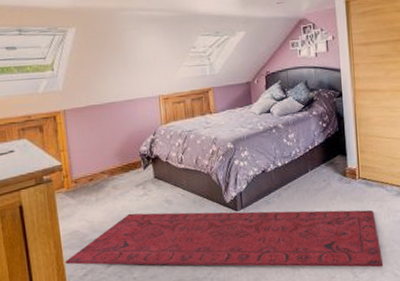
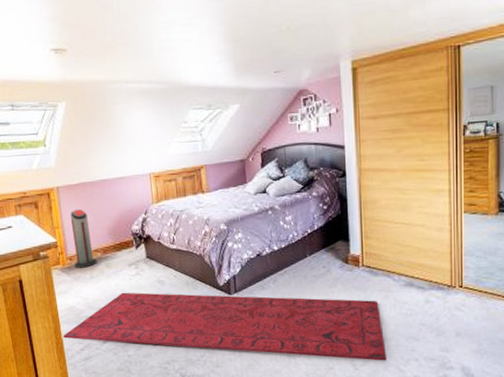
air purifier: none [76,131,103,191] -> present [69,208,97,268]

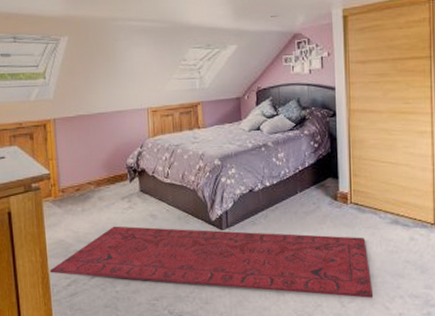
air purifier: present [69,208,97,268] -> none [65,141,90,201]

